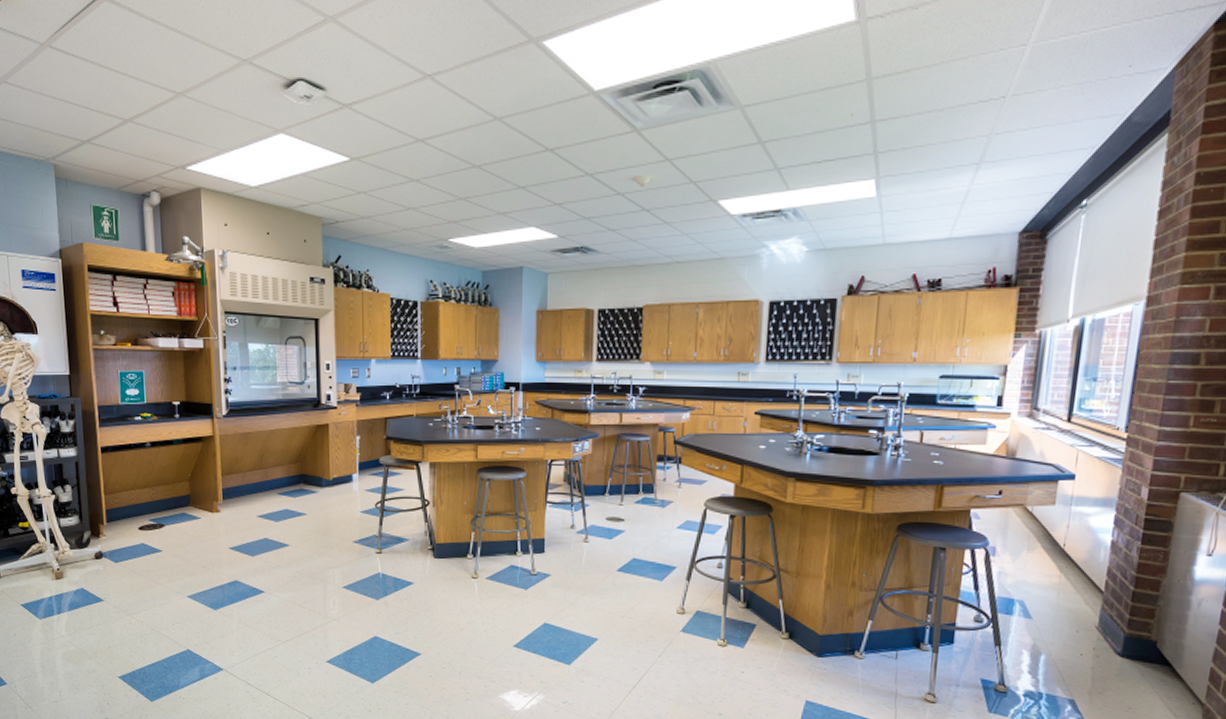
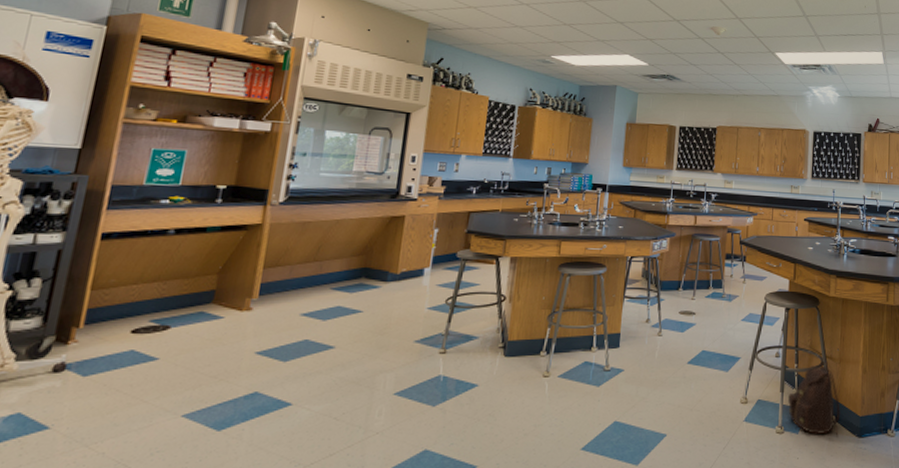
backpack: none [732,574,796,652] -> present [788,361,841,435]

